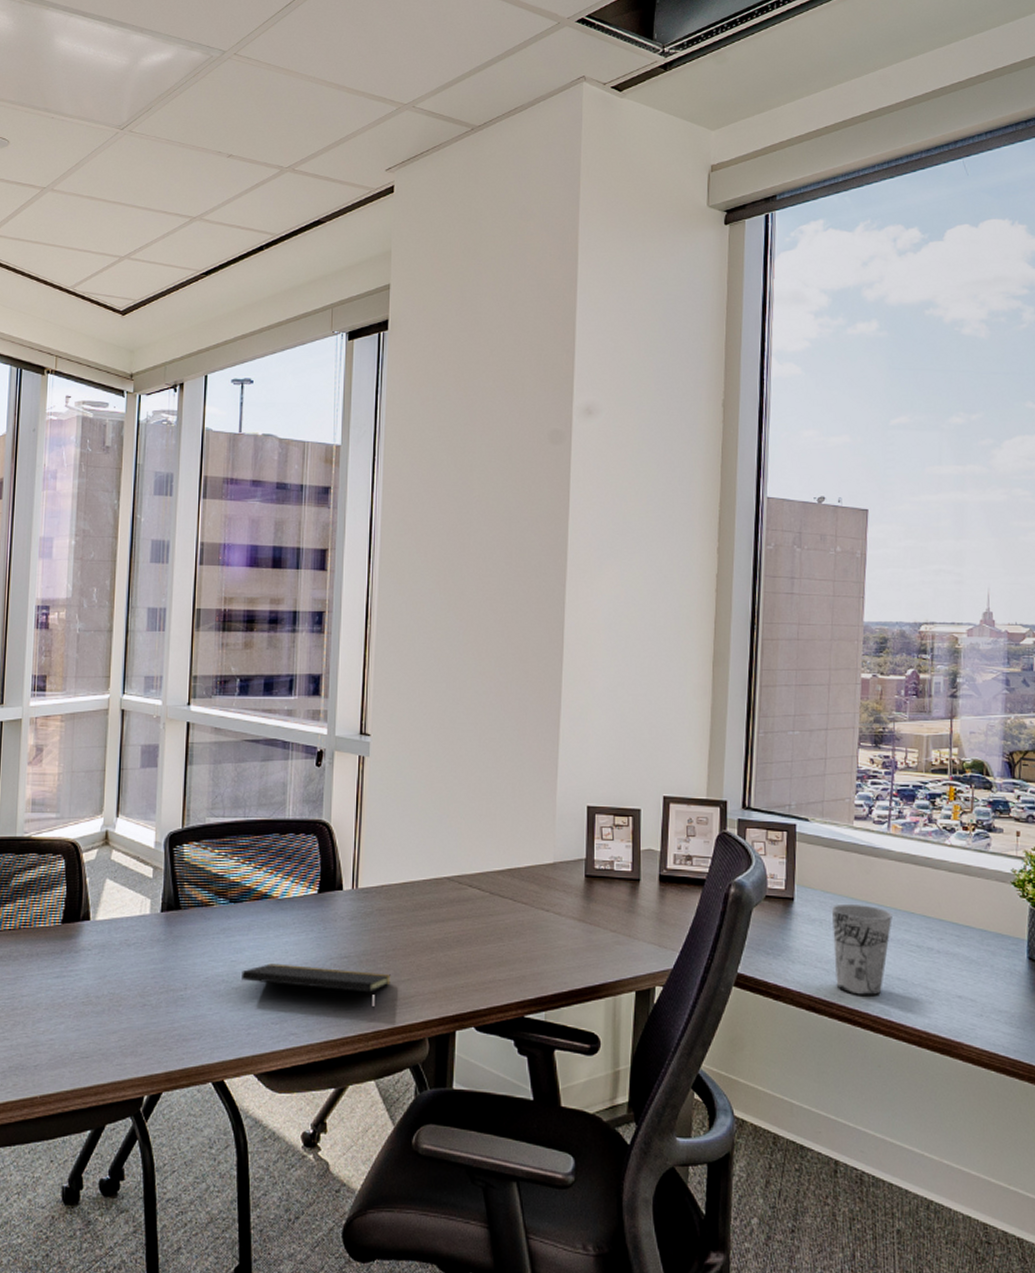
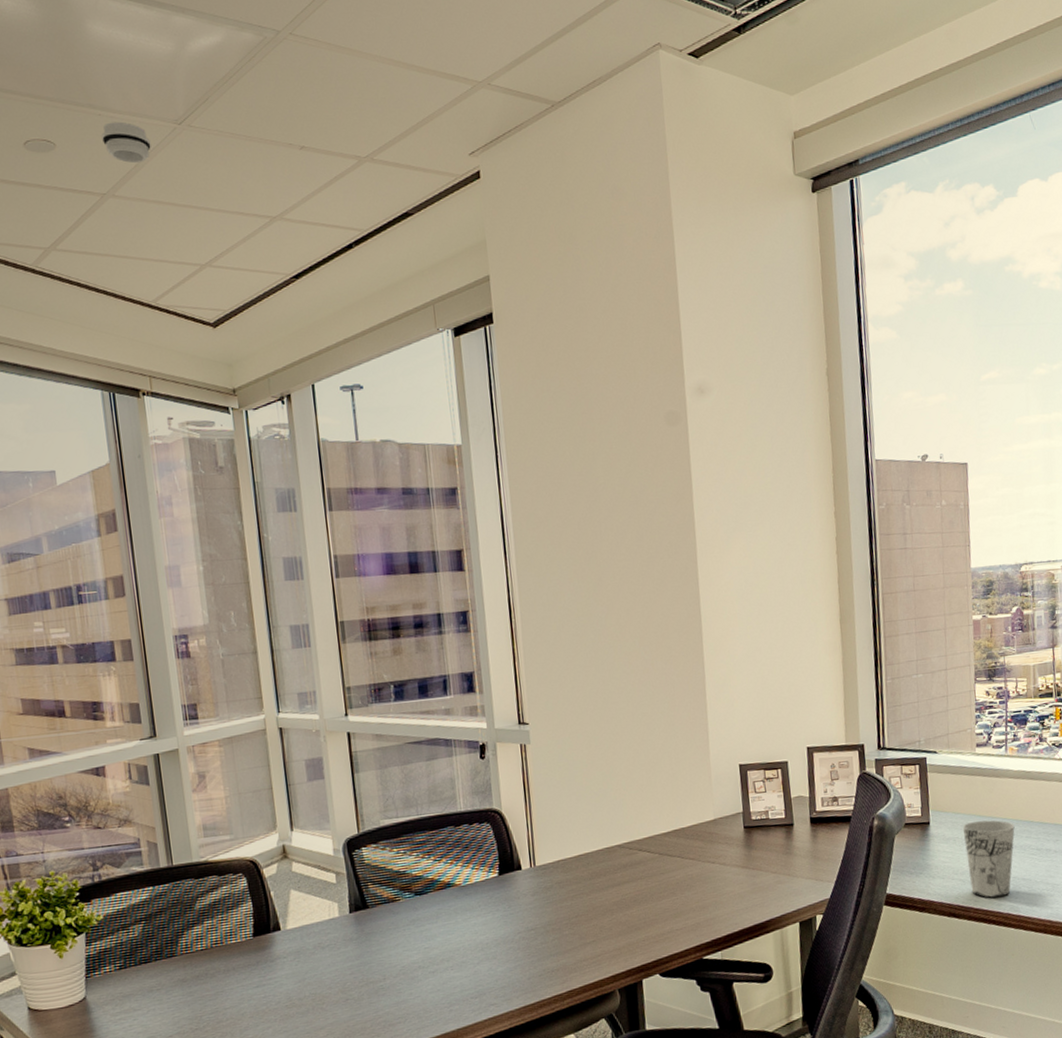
smoke detector: none [51,124,93,162] -> present [102,121,151,164]
notepad: present [242,963,391,1011] -> none [436,939,578,973]

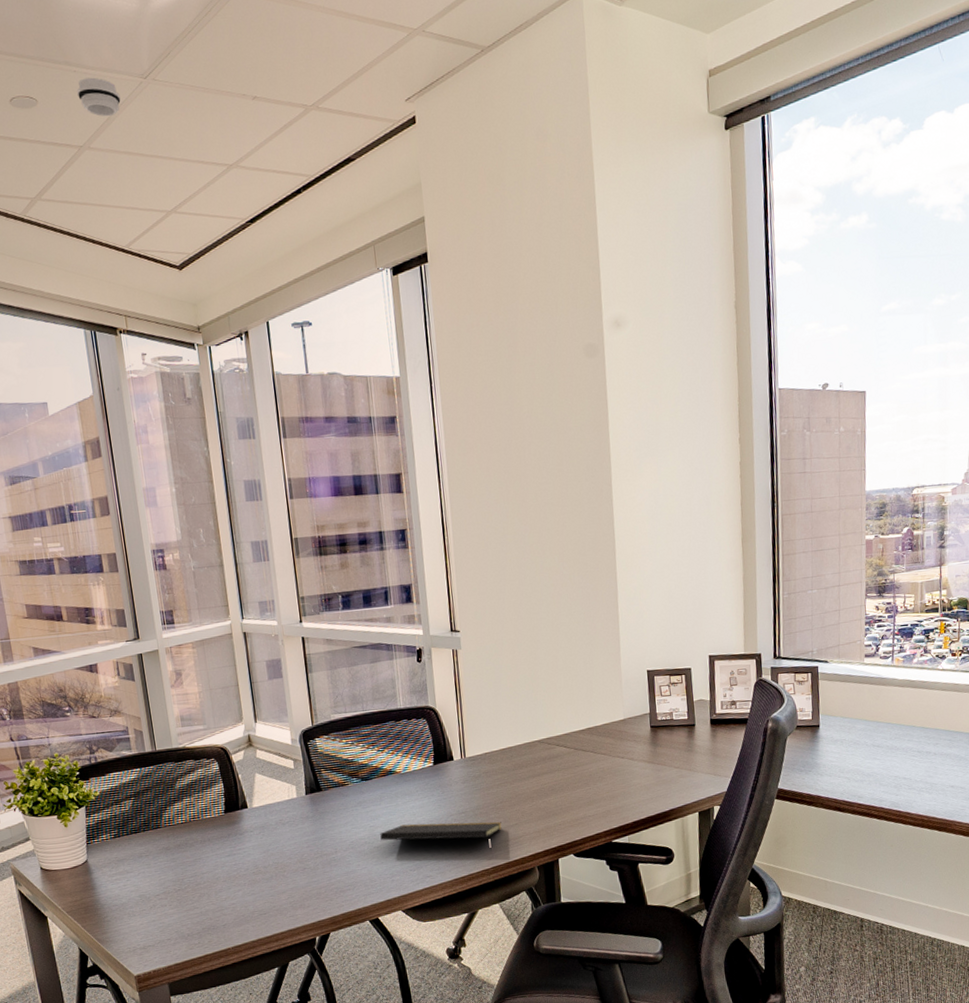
notepad: none [436,939,578,973] -> present [380,821,502,851]
cup: present [963,820,1015,898] -> none [850,724,898,795]

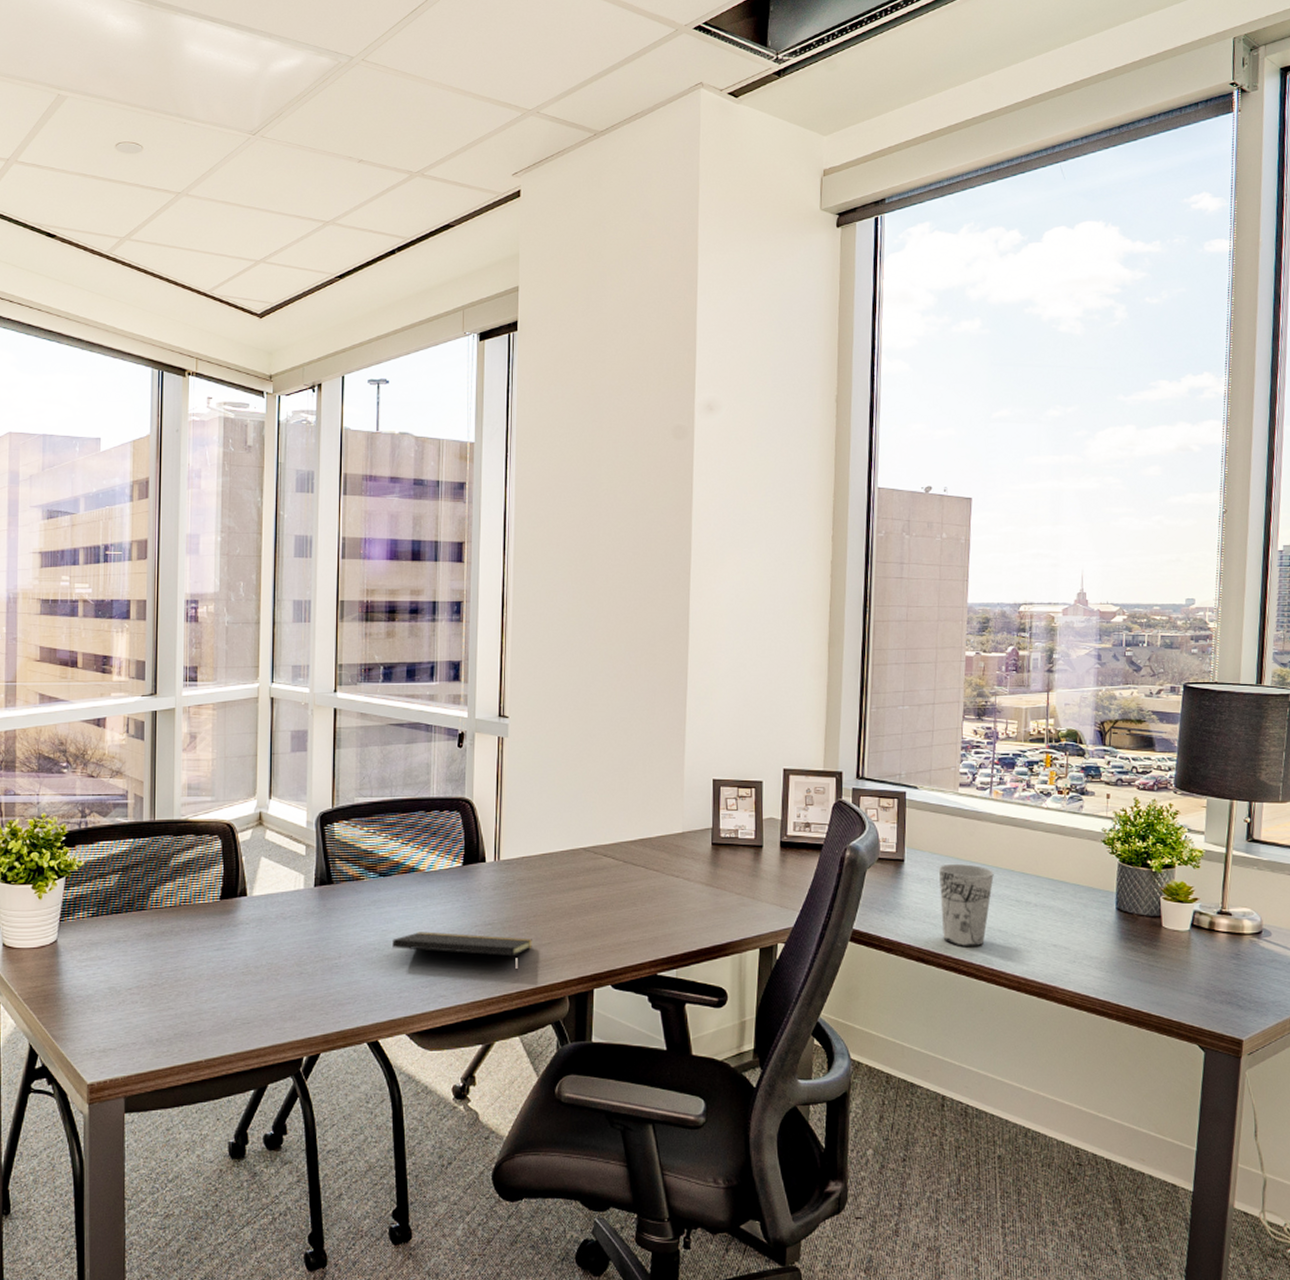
smoke detector: present [77,77,121,117] -> none [184,130,226,167]
cup: none [850,724,898,795] -> present [939,863,994,947]

